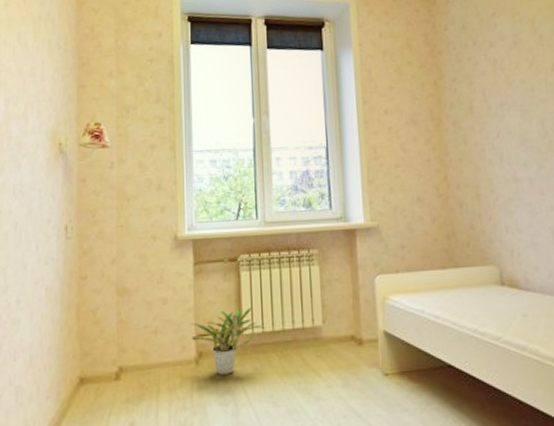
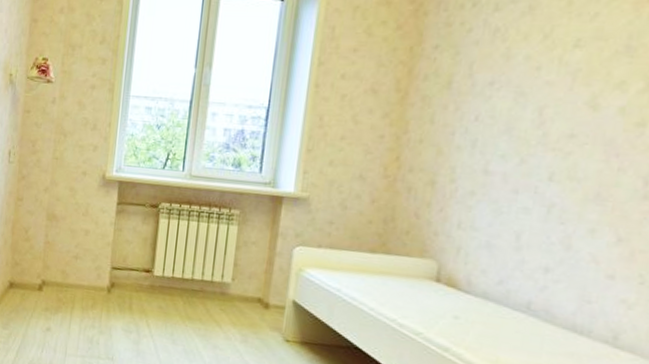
potted plant: present [190,307,265,375] -> none [107,250,175,307]

